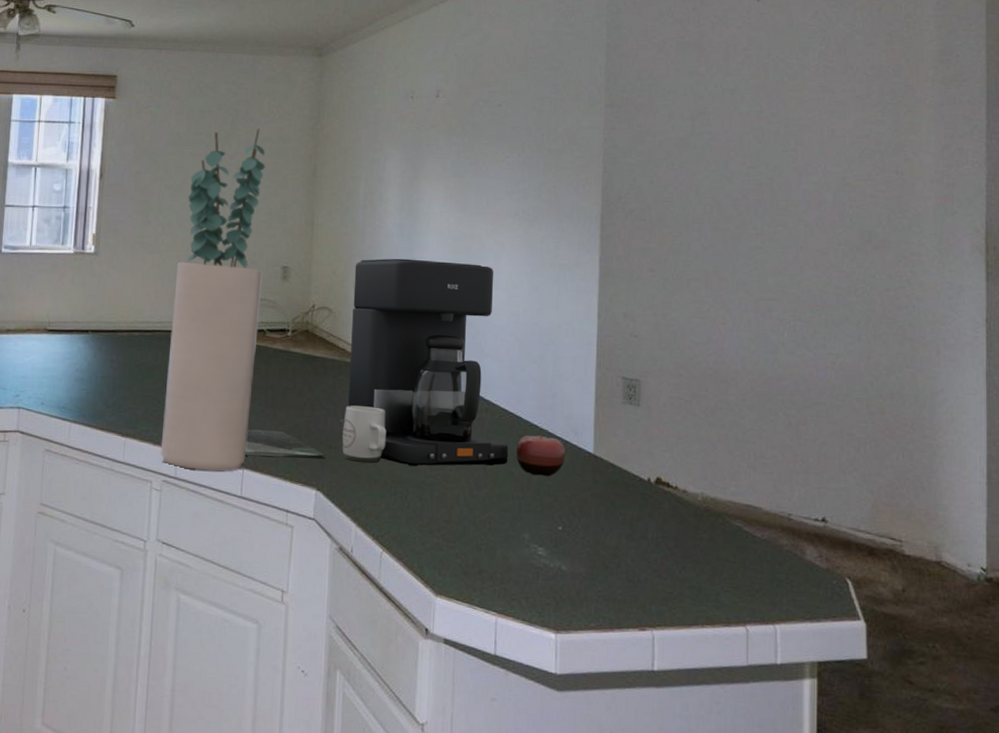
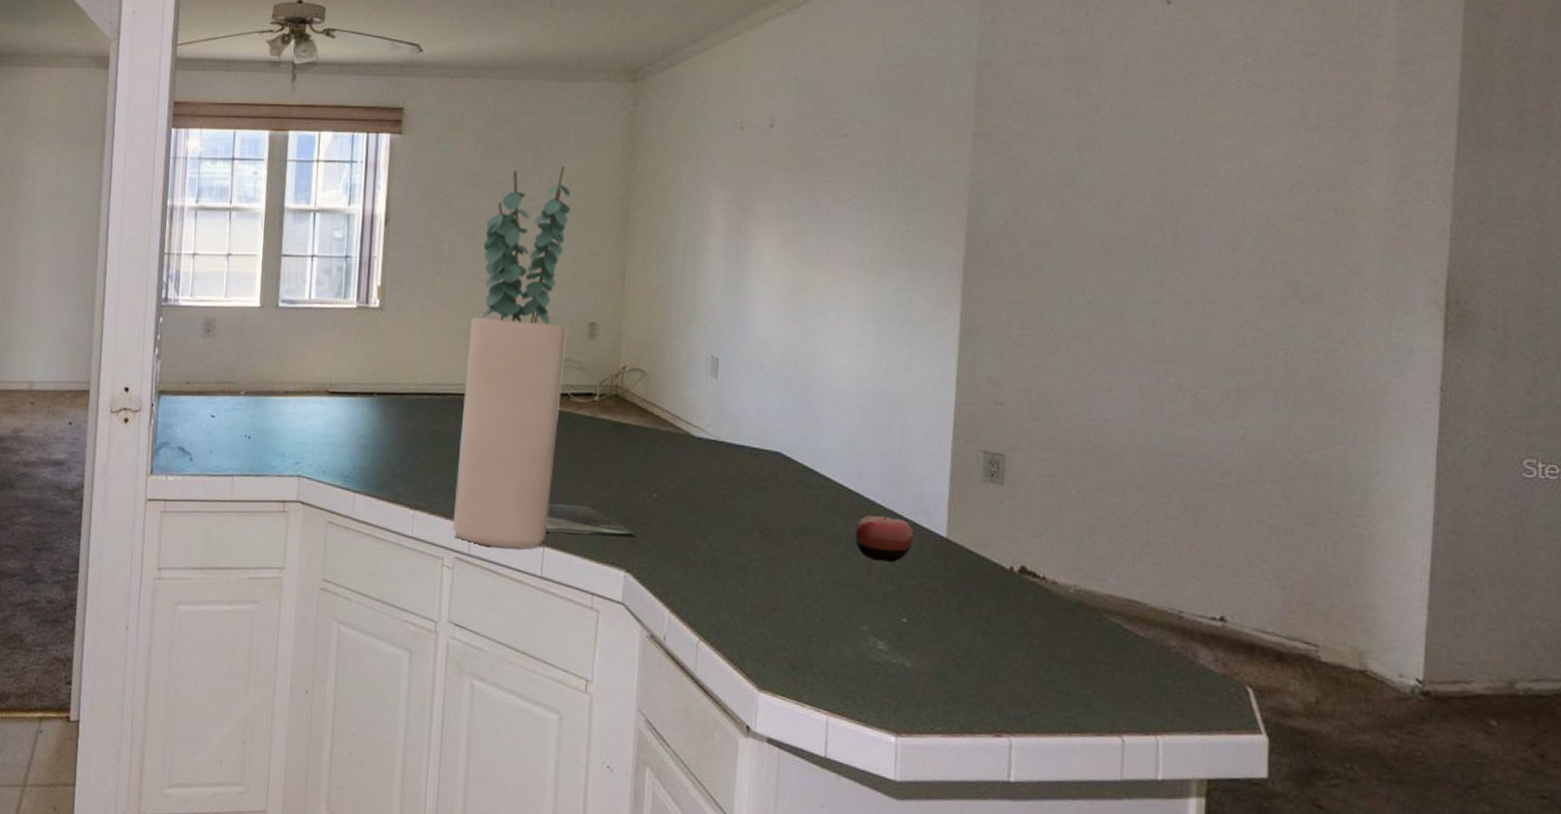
mug: present [342,405,387,464] -> none [655,479,706,544]
coffee maker: present [347,258,509,467] -> none [661,313,847,550]

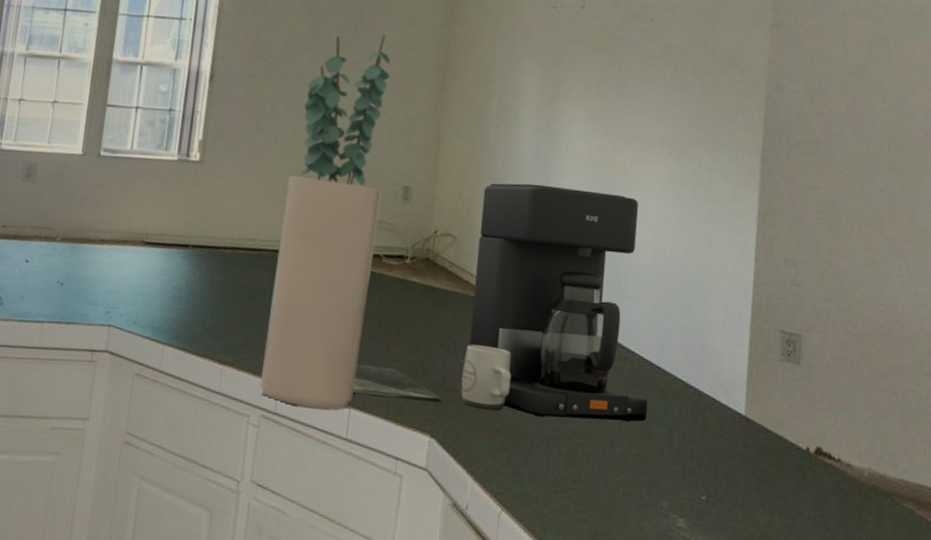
mug: none [655,479,706,544] -> present [460,344,512,412]
coffee maker: none [661,313,847,550] -> present [469,183,648,423]
fruit: present [855,510,914,563] -> none [656,385,713,439]

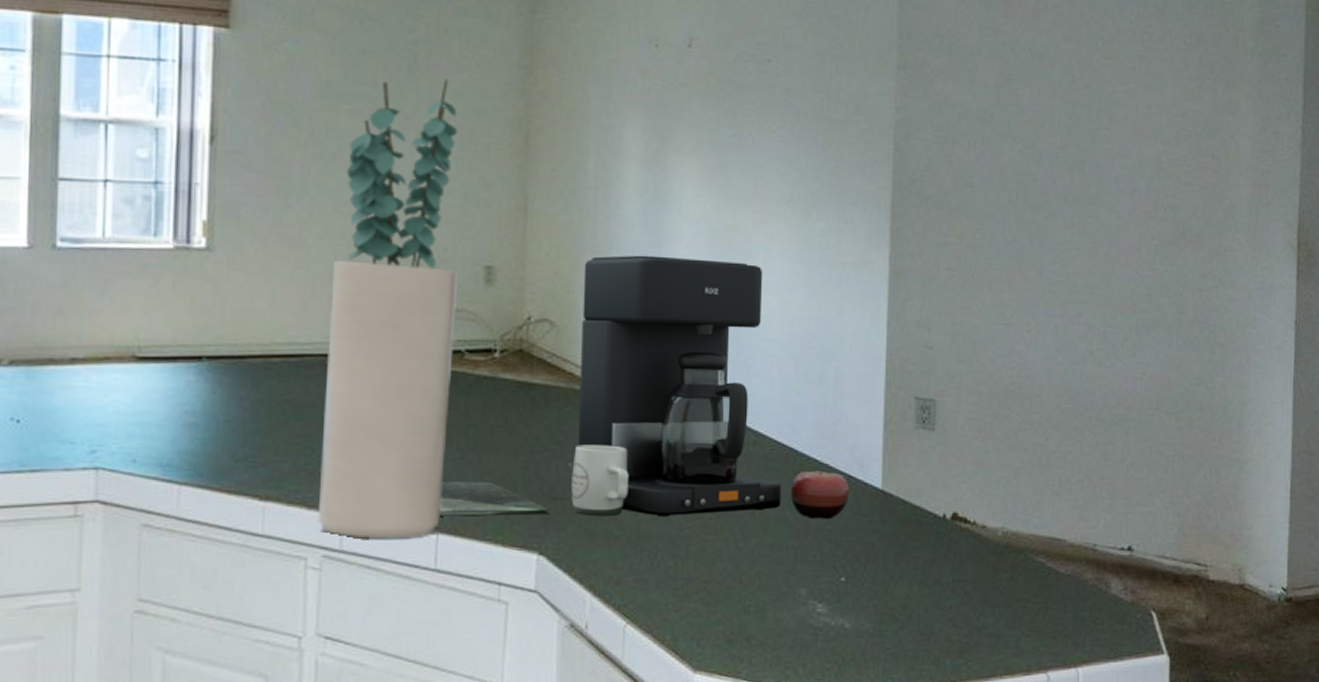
fruit: none [656,385,713,439] -> present [790,464,849,520]

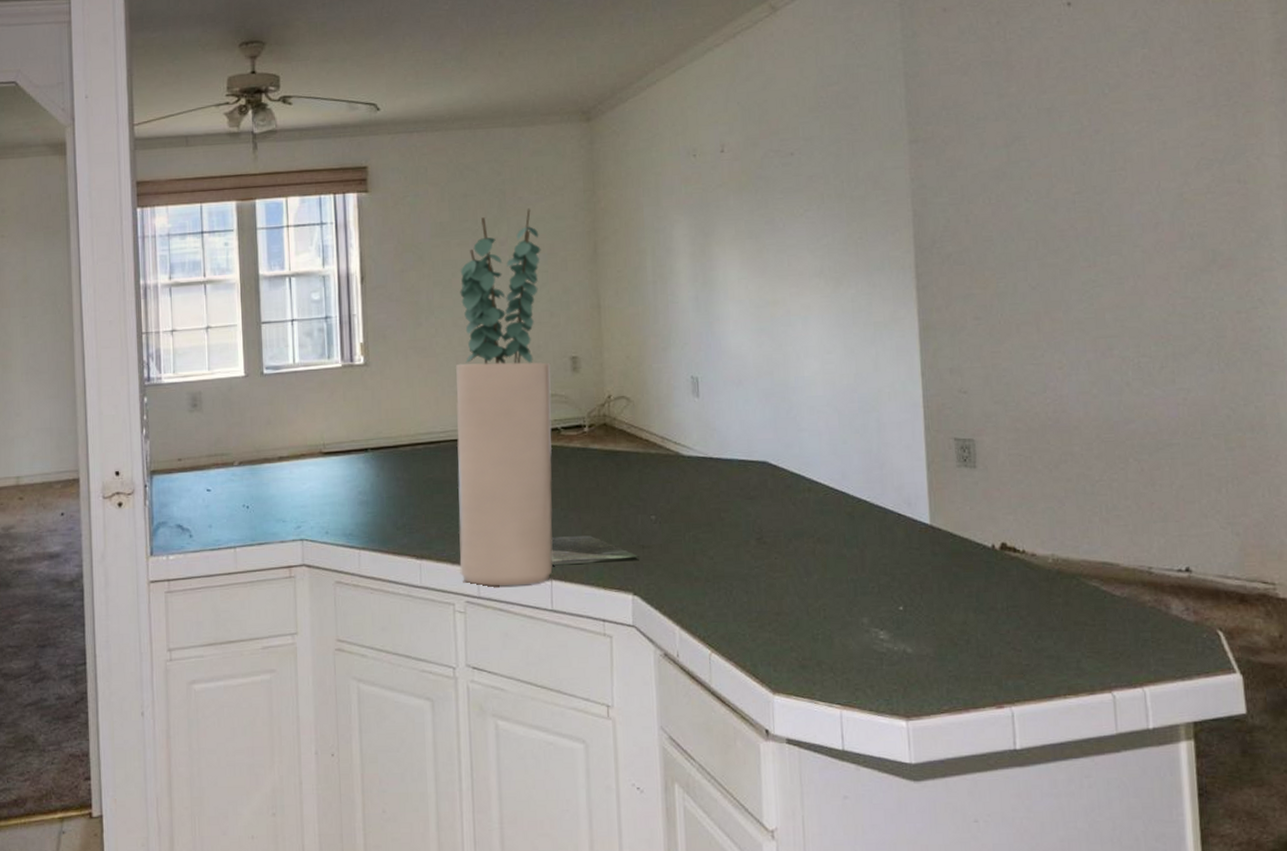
mug: present [571,445,629,517] -> none [654,499,704,561]
coffee maker: present [577,255,782,517] -> none [650,332,838,559]
fruit: present [790,464,849,520] -> none [845,504,900,555]

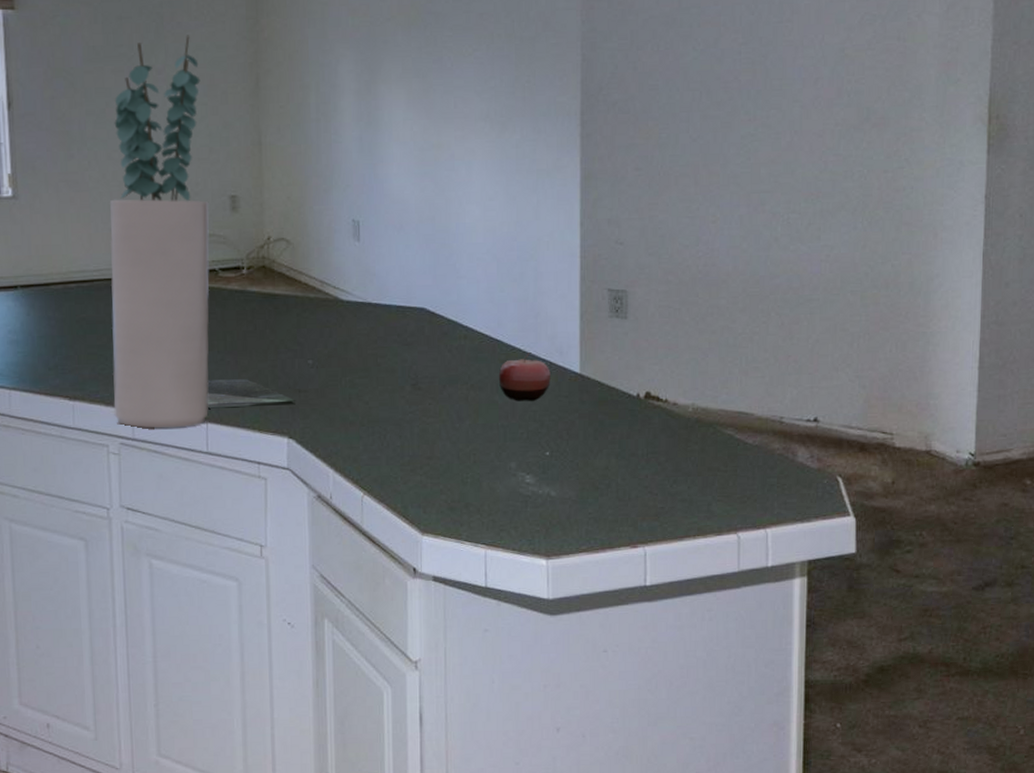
fruit: none [845,504,900,555] -> present [498,352,551,402]

